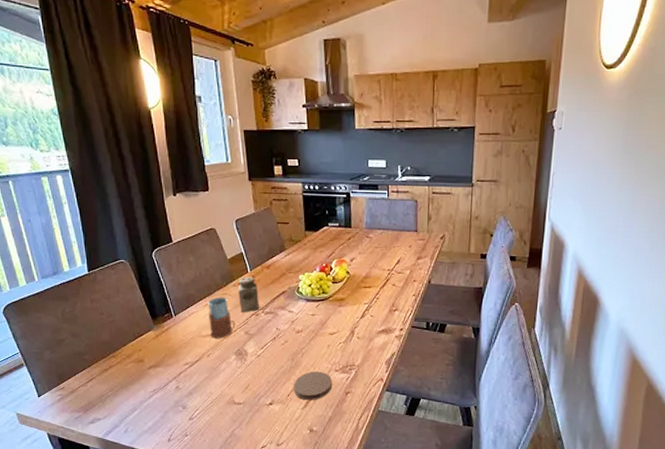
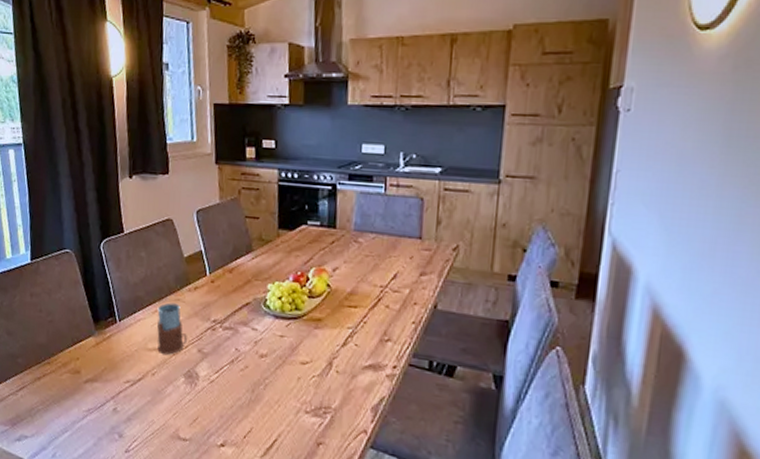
salt shaker: present [238,277,259,313] -> none [193,280,218,326]
coaster: present [294,371,333,401] -> none [252,409,301,448]

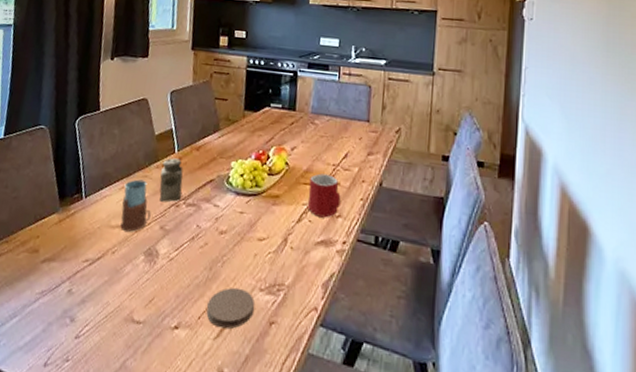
salt shaker: none [193,280,218,326] -> present [159,158,183,202]
coaster: none [252,409,301,448] -> present [206,287,255,329]
mug: none [353,295,390,342] -> present [308,173,341,218]

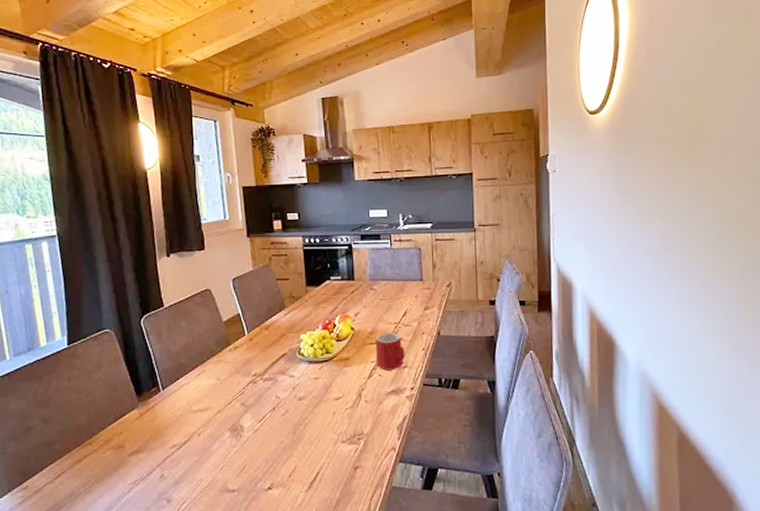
drinking glass: present [120,179,151,232] -> none [200,364,230,413]
salt shaker: present [159,158,183,202] -> none [234,340,257,381]
coaster: present [206,287,255,329] -> none [296,444,340,481]

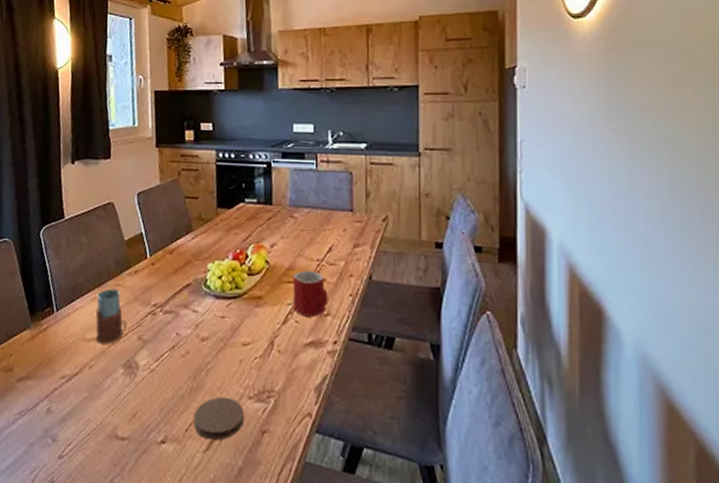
drinking glass: none [200,364,230,413] -> present [96,288,127,344]
coaster: none [296,444,340,481] -> present [194,396,245,441]

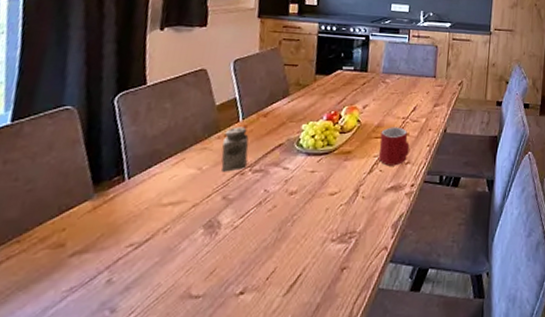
drinking glass: present [96,288,127,344] -> none [174,152,211,207]
salt shaker: none [133,263,158,311] -> present [221,127,249,172]
coaster: present [194,396,245,441] -> none [275,242,326,284]

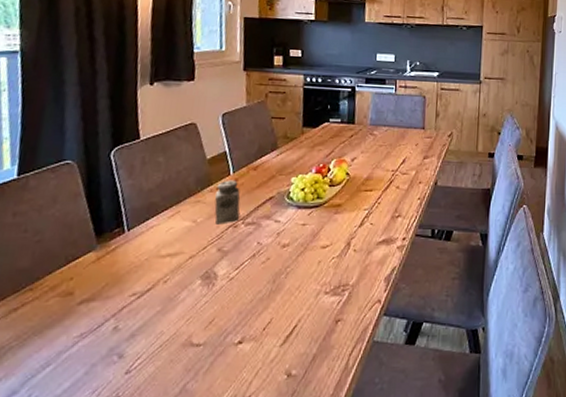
mug: present [379,127,410,166] -> none [369,180,400,219]

